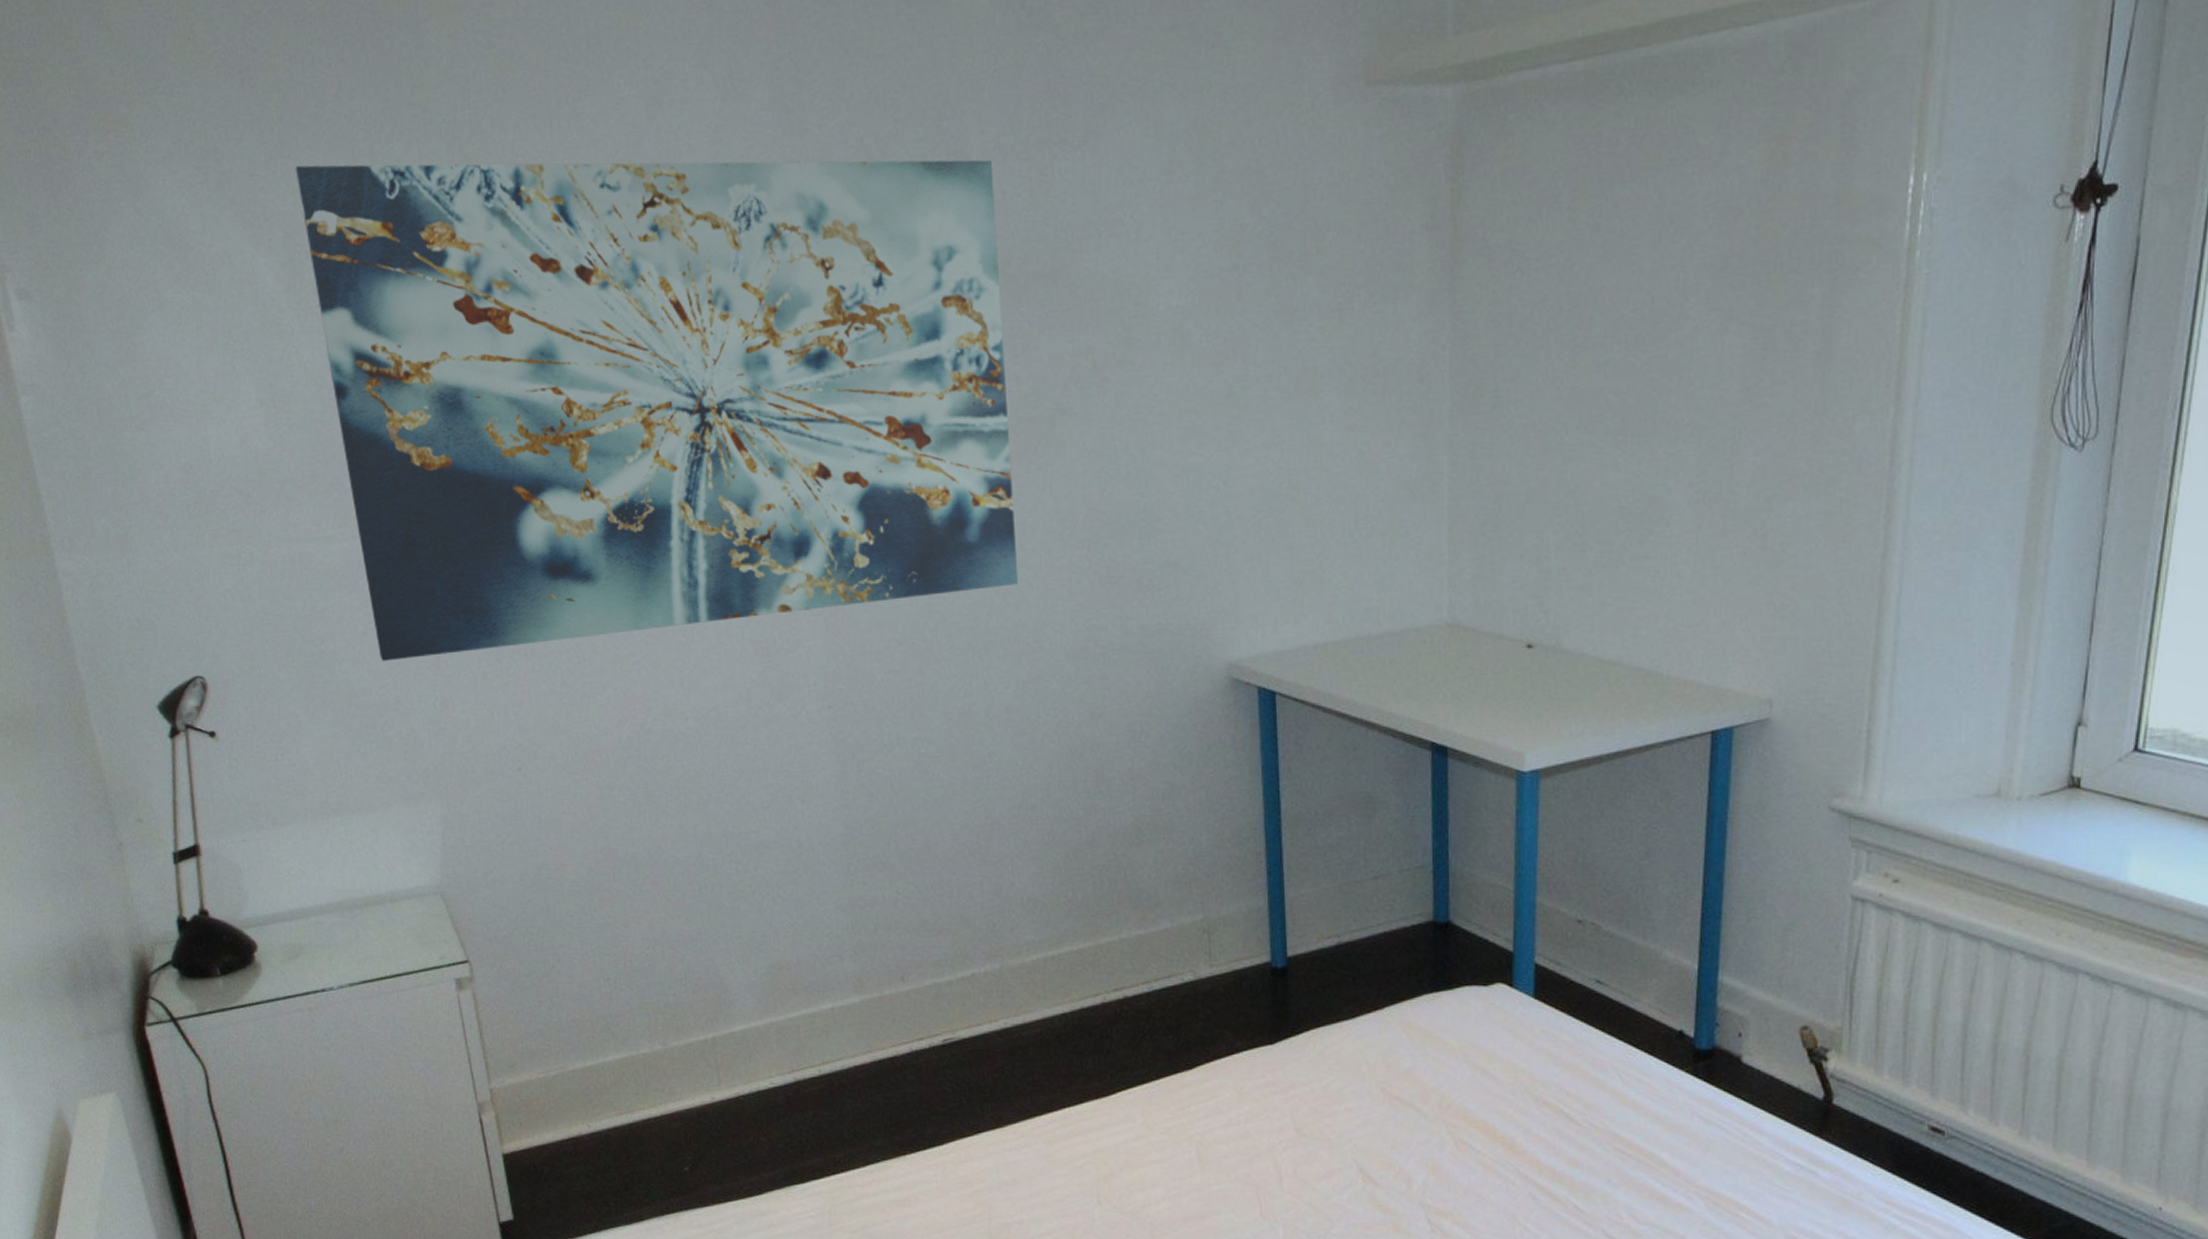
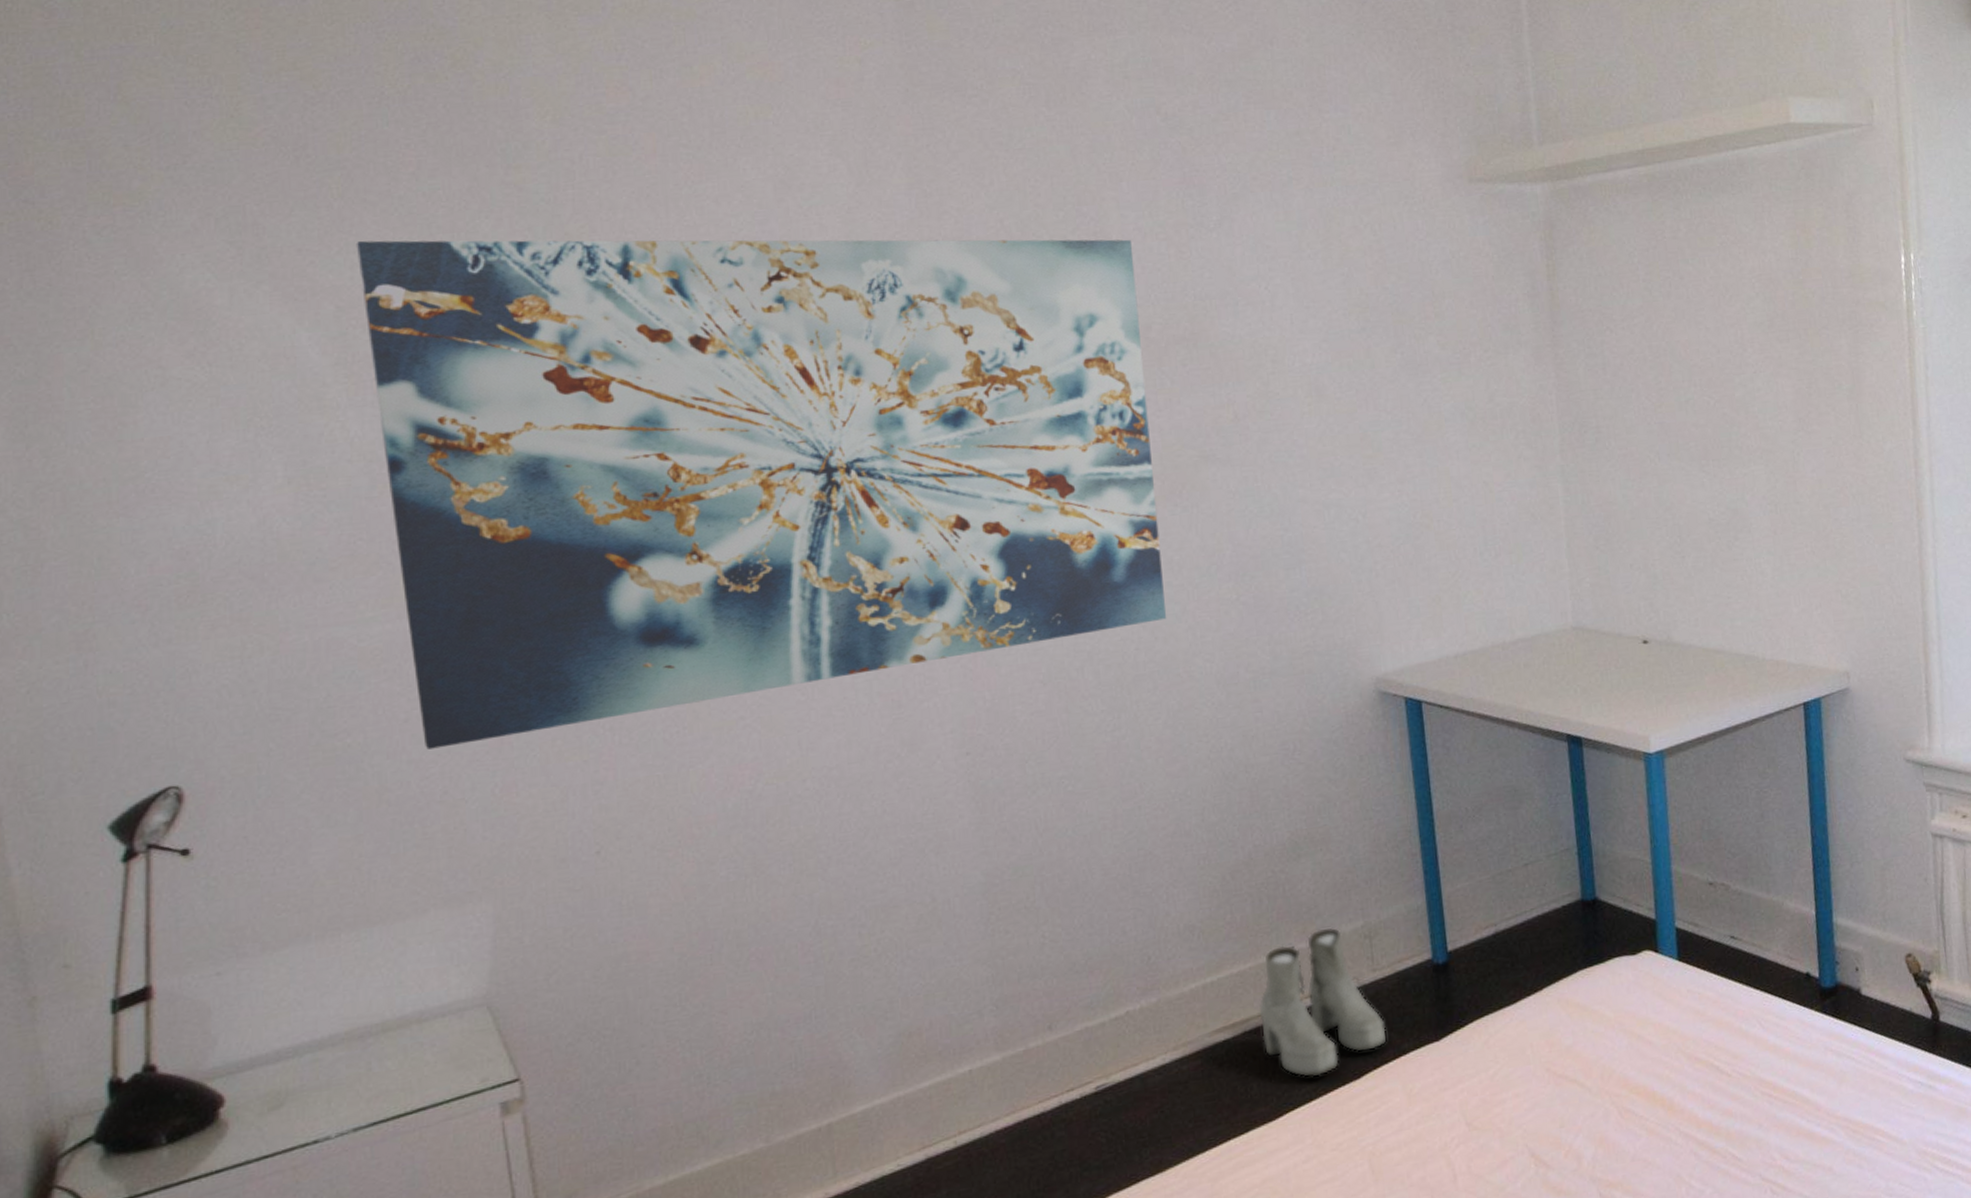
boots: none [1096,918,1220,1061] -> present [1258,928,1386,1077]

